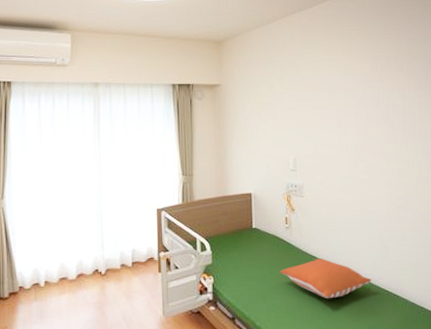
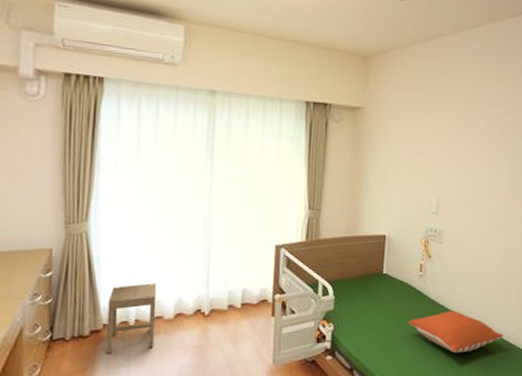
stool: none [22,249,62,313] -> present [106,283,157,354]

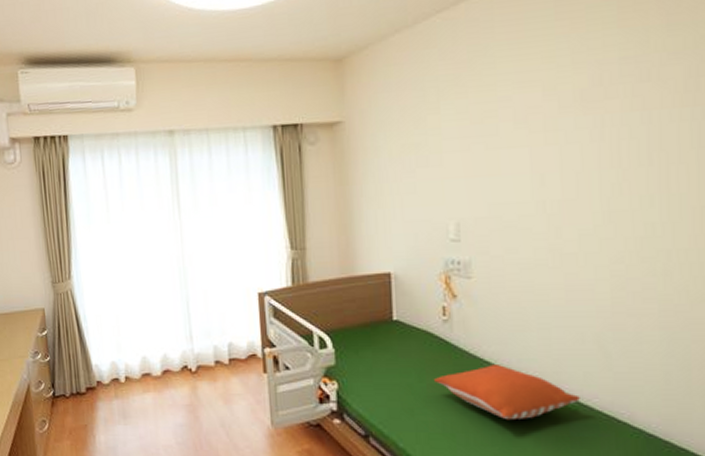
stool: present [106,283,157,354] -> none [98,339,146,411]

